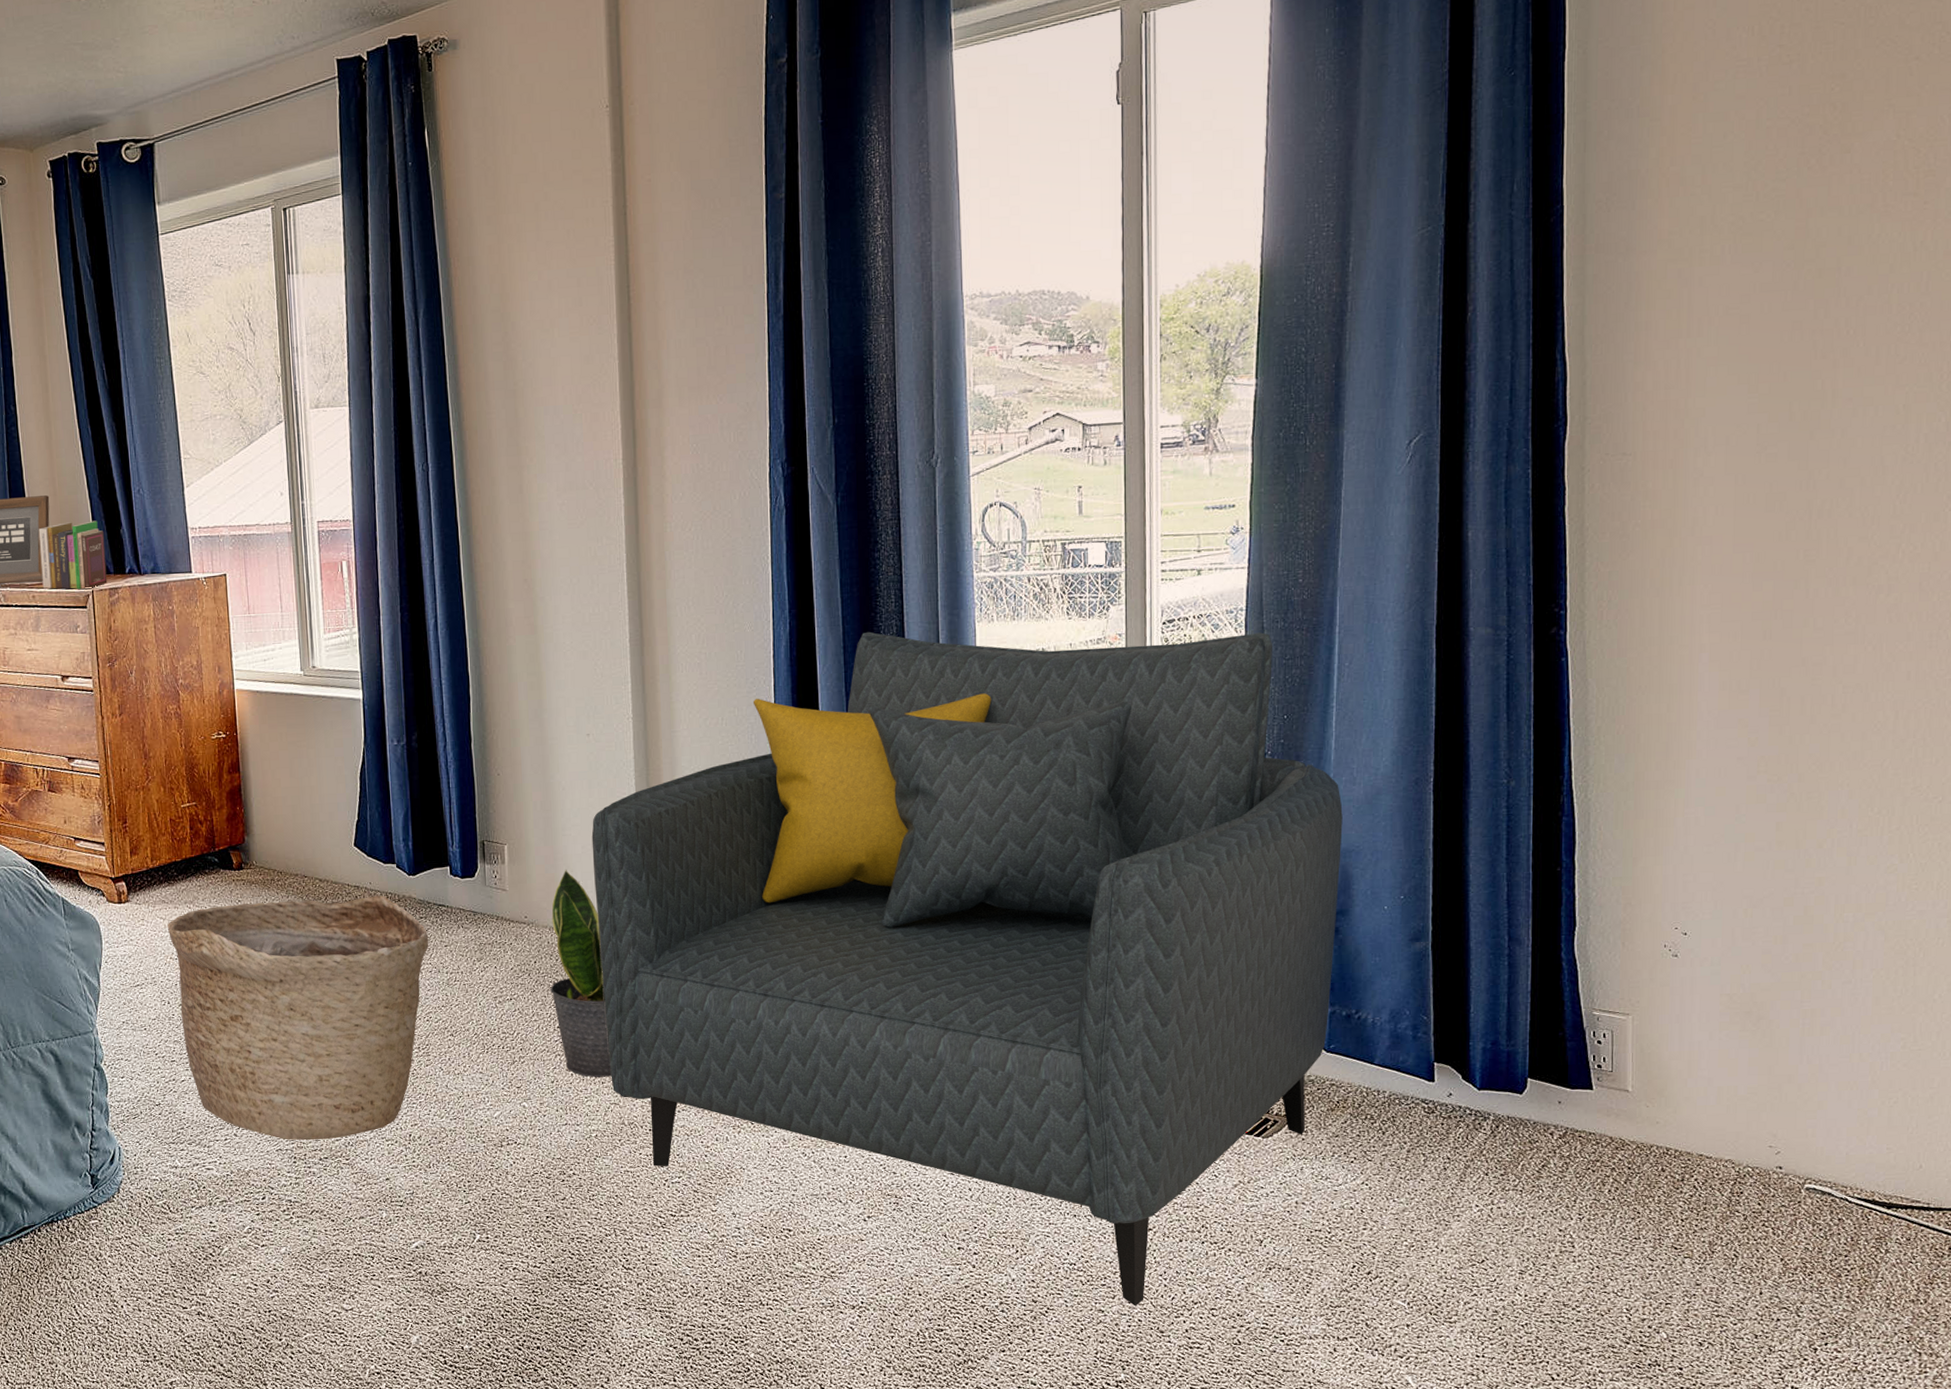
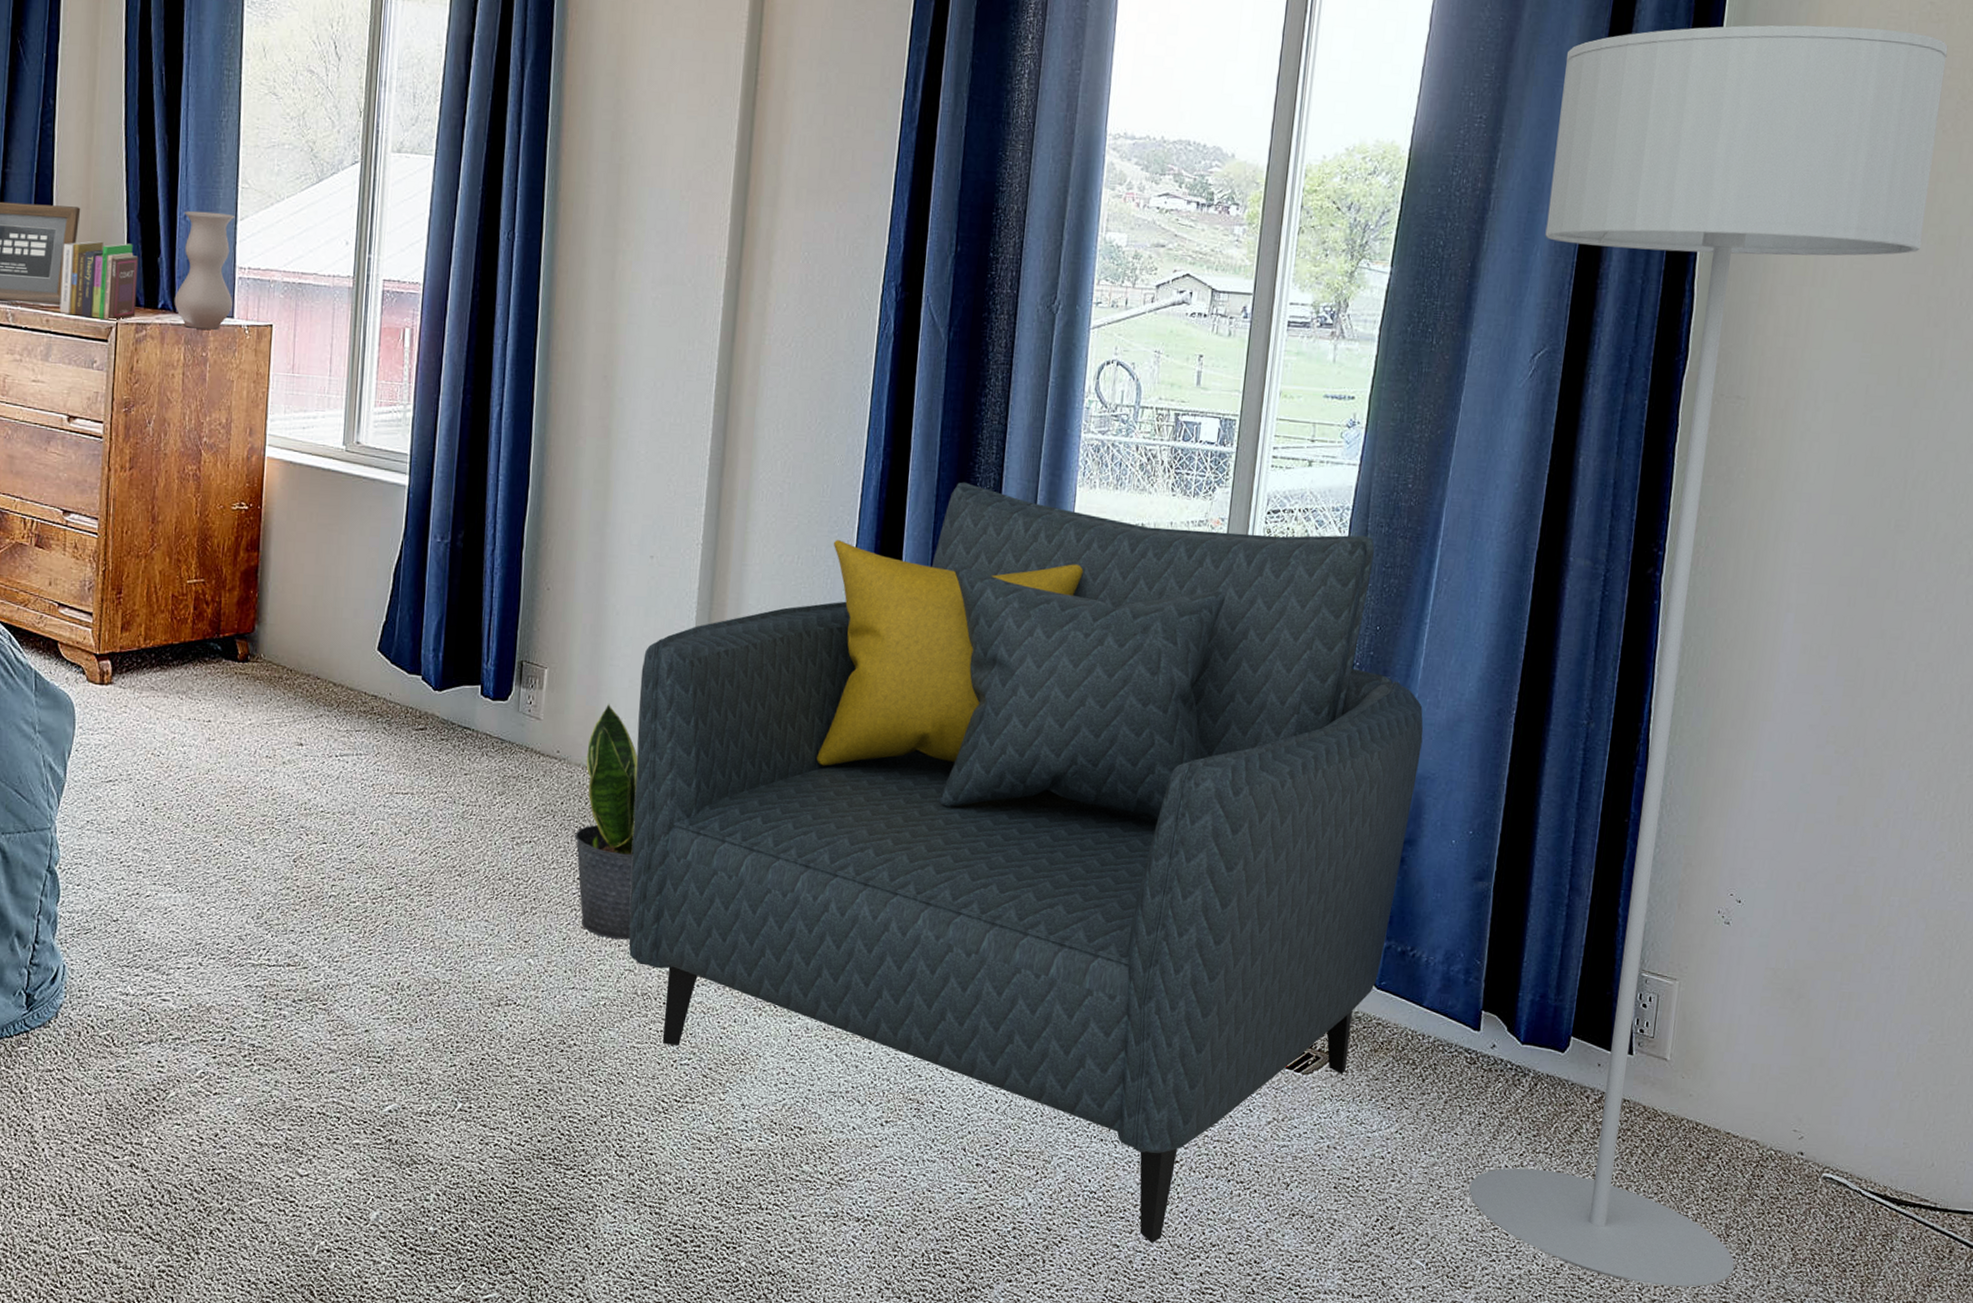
vase: none [138,483,190,587] -> present [174,210,236,330]
basket: present [168,895,429,1141] -> none [153,700,448,980]
floor lamp: none [1407,77,1804,1305] -> present [1469,25,1948,1288]

